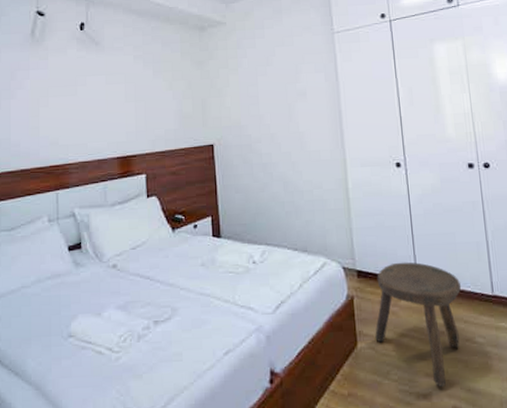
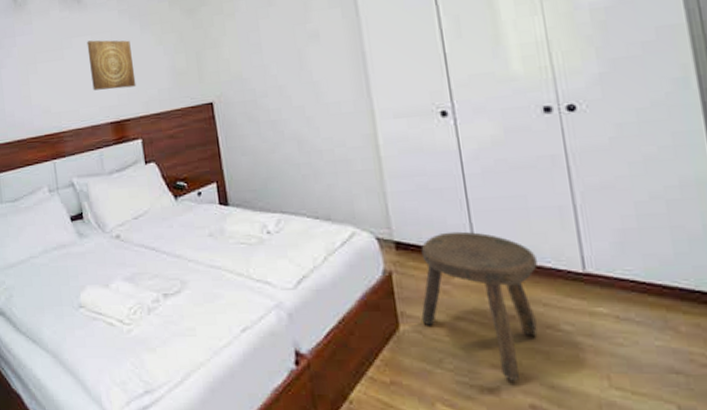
wall art: none [101,80,145,127] -> present [86,40,136,91]

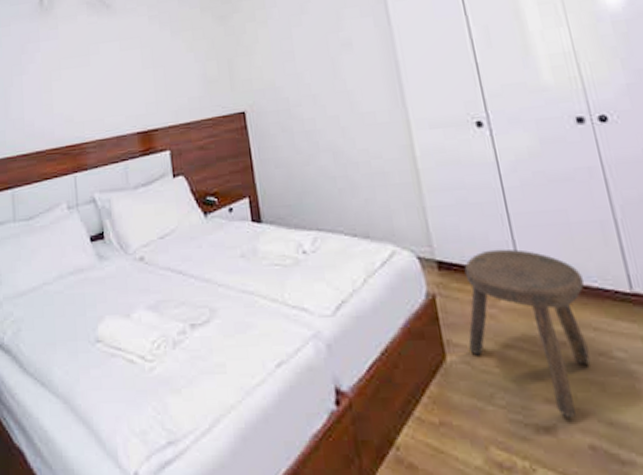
wall art: present [86,40,136,91] -> none [114,46,166,99]

